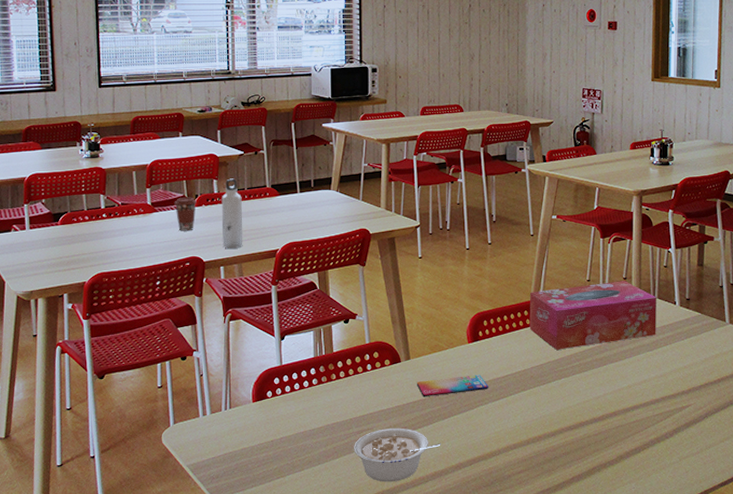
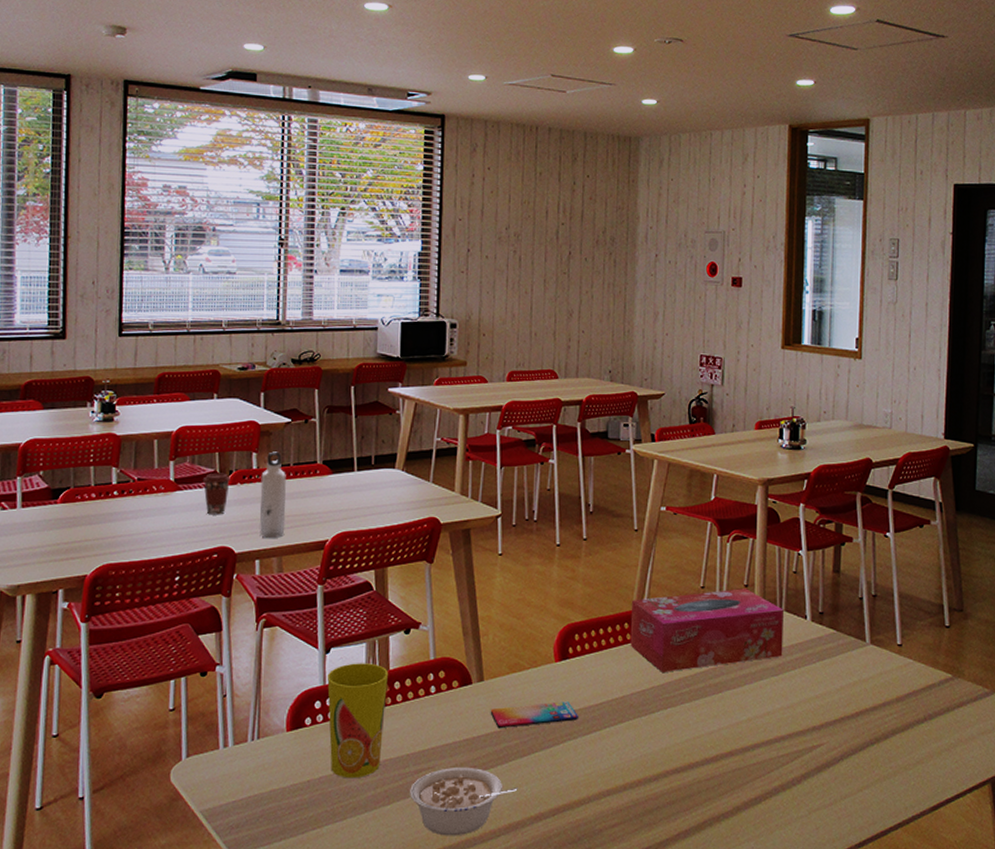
cup: none [284,347,332,439] -> present [327,663,388,779]

